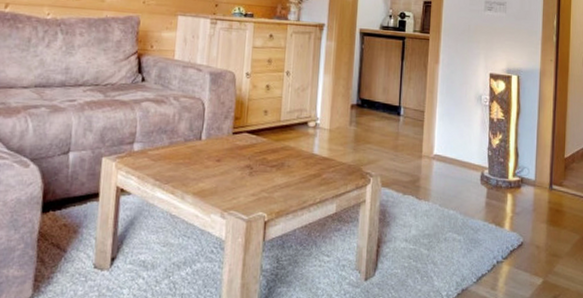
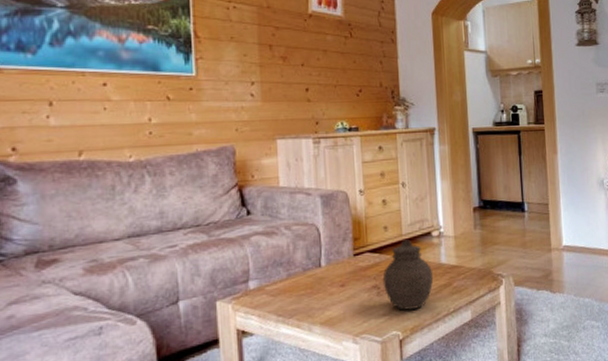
jar: none [256,126,305,194] -> present [382,240,434,310]

